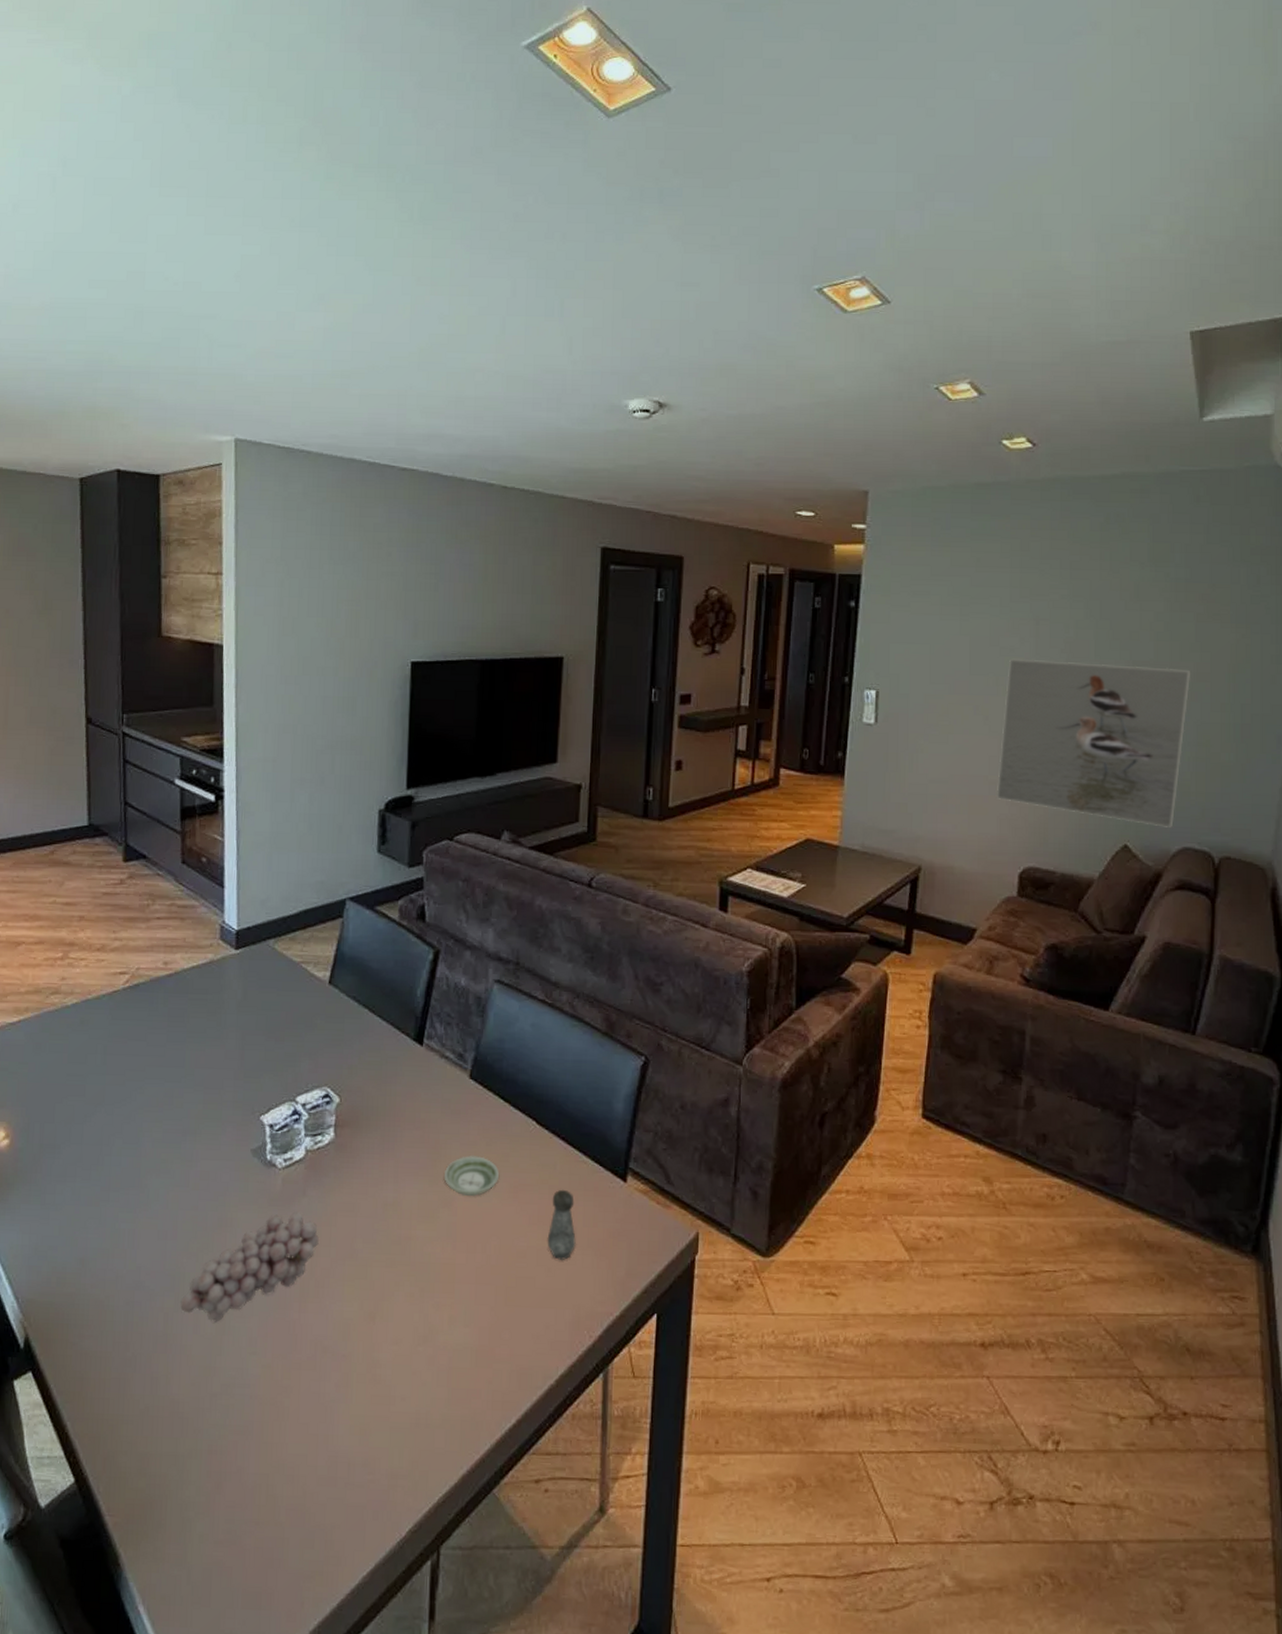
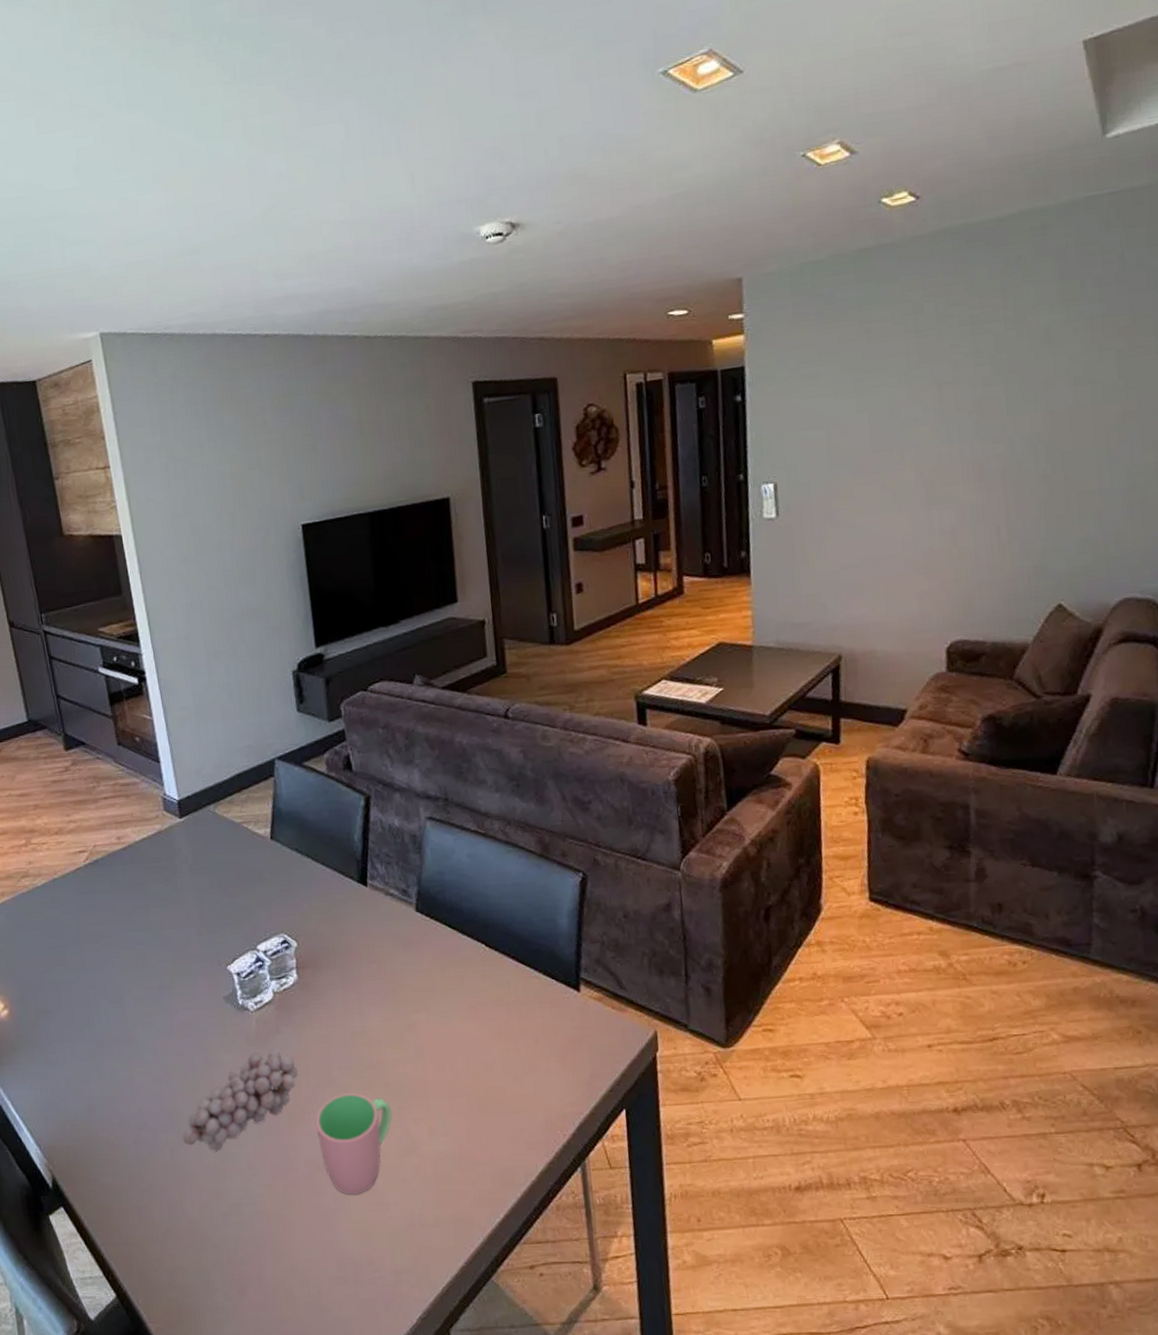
cup: none [329,1269,413,1385] -> present [316,1093,392,1195]
saucer: present [443,1156,500,1197] -> none [404,982,458,1019]
salt shaker: present [547,1189,576,1261] -> none [510,1004,539,1070]
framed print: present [997,658,1191,828] -> none [912,411,1117,581]

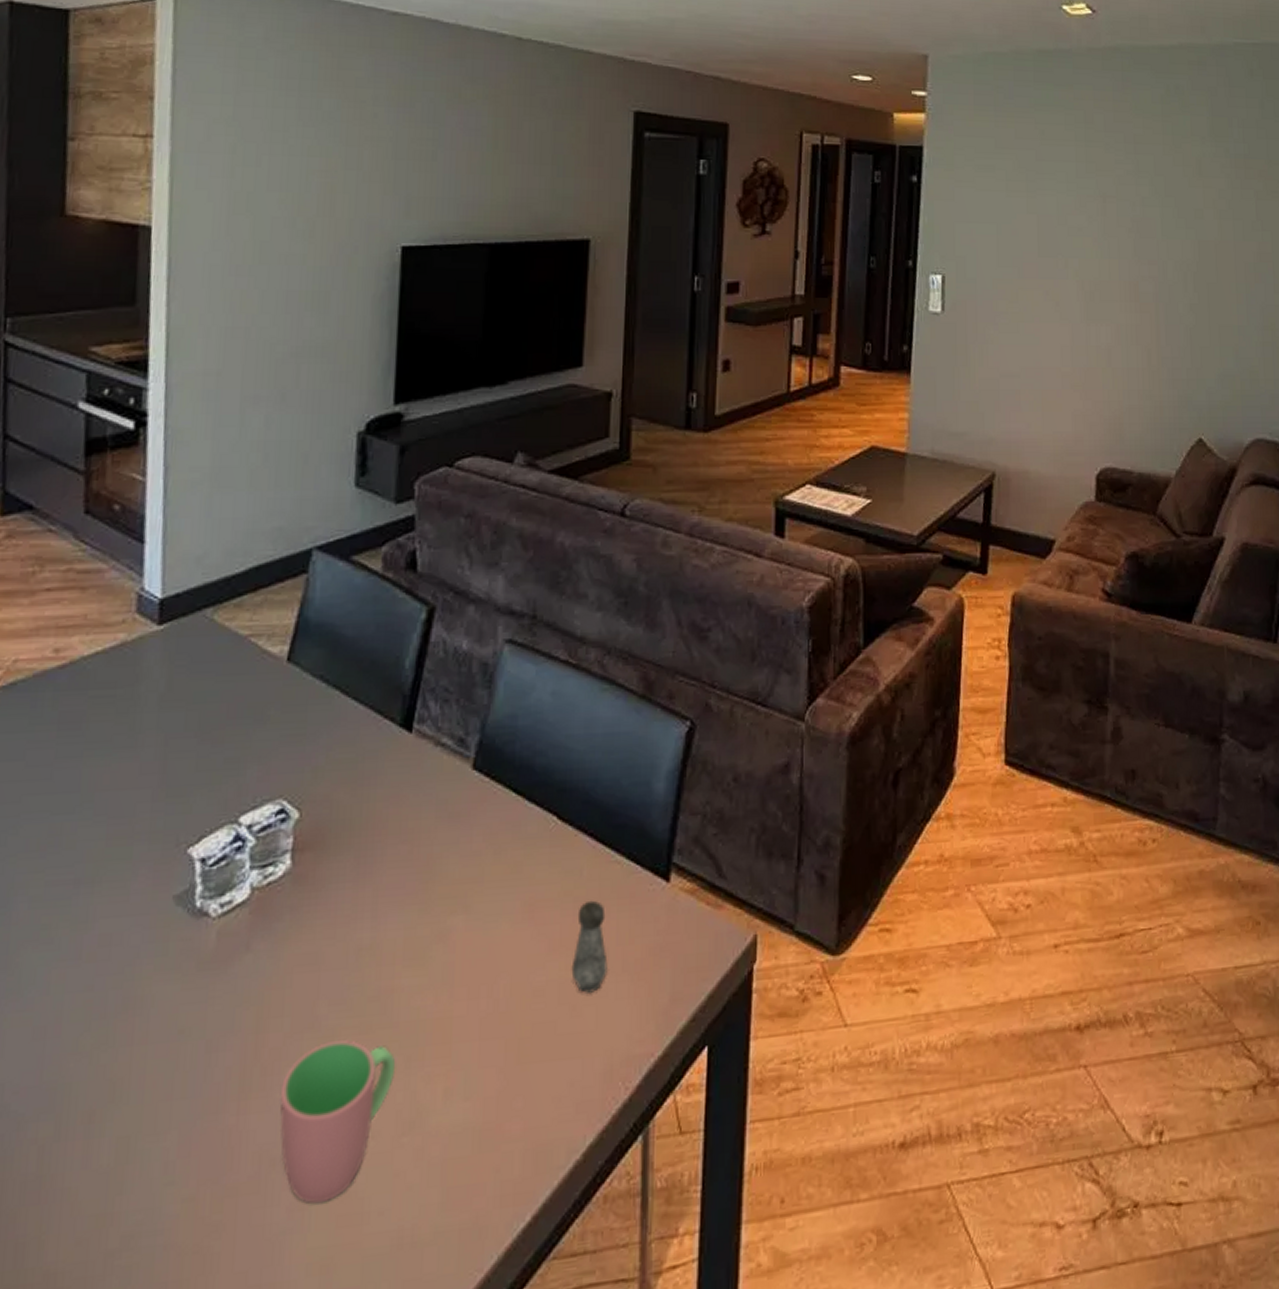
fruit: present [182,1049,298,1152] -> none [63,975,267,1148]
salt shaker: none [510,1004,539,1070] -> present [571,900,608,995]

